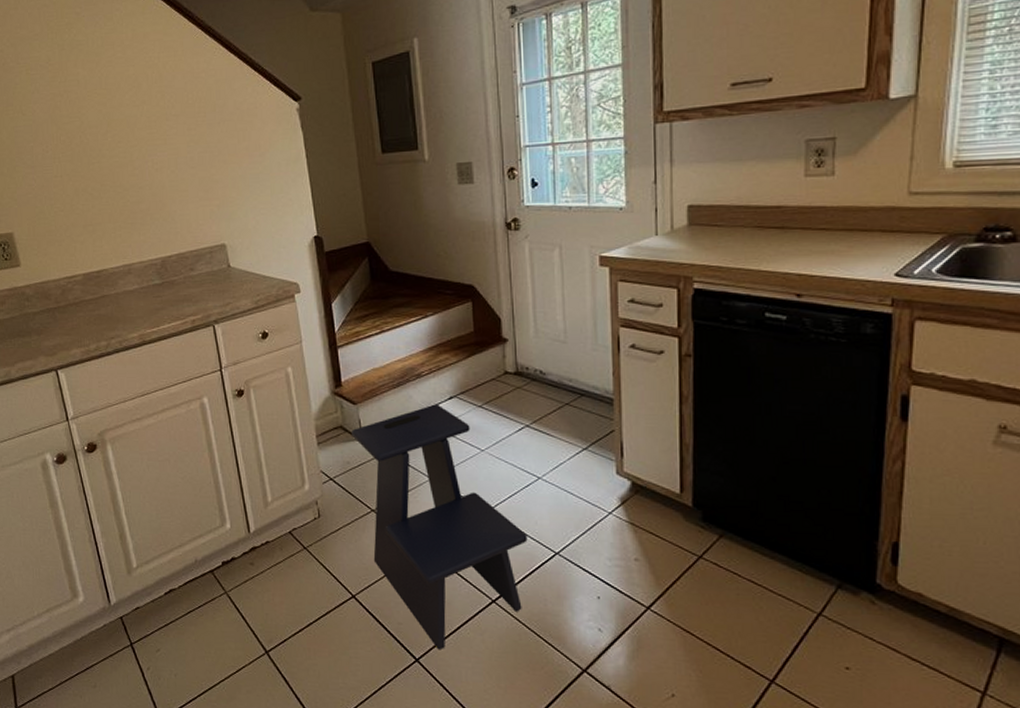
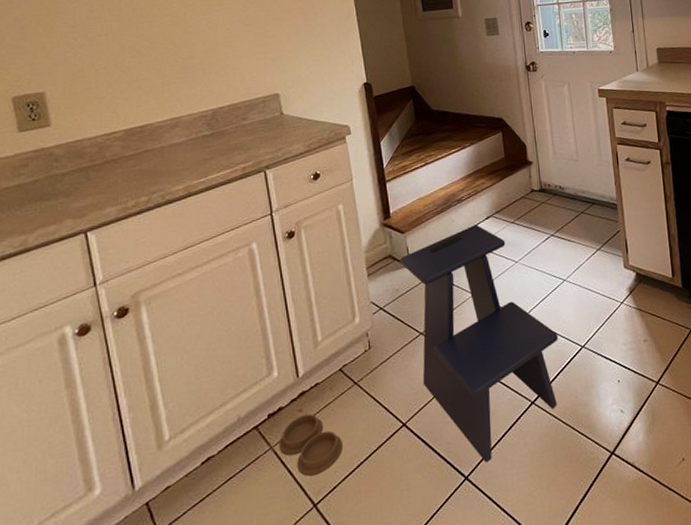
pet bowl: none [233,568,292,625] -> present [279,414,342,476]

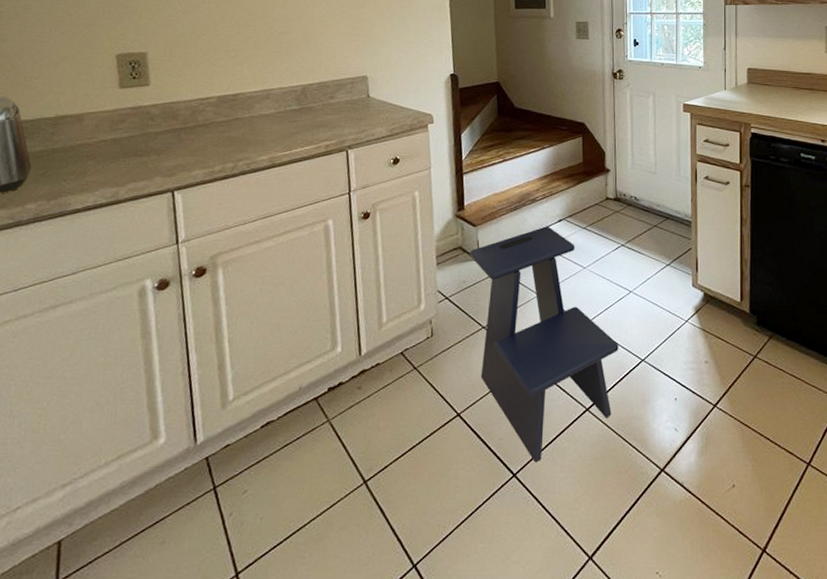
pet bowl: present [279,414,342,476] -> none [336,393,397,452]

